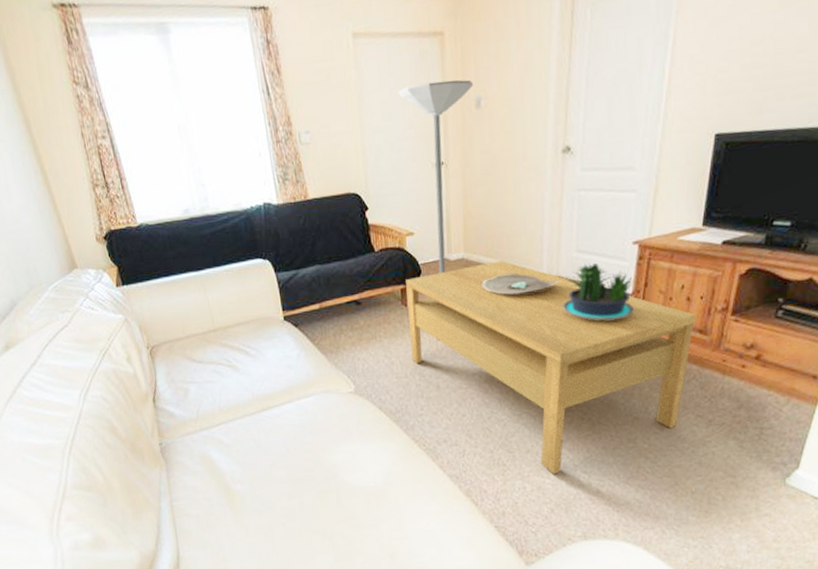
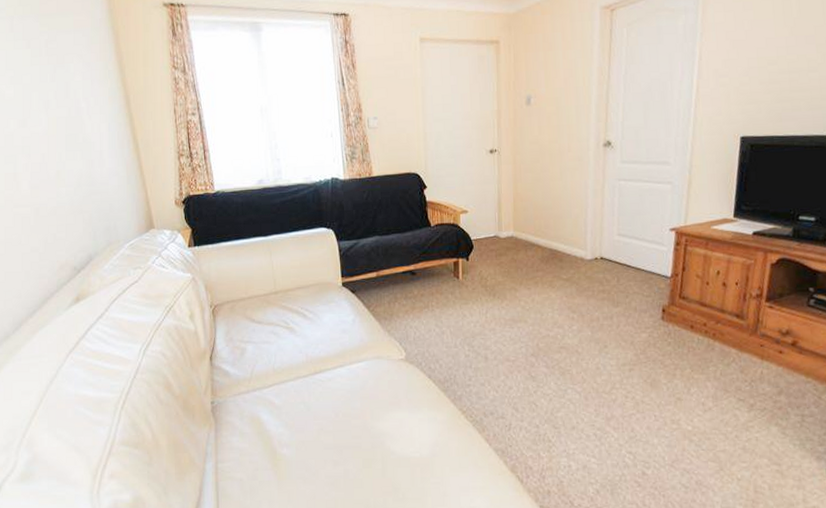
floor lamp: present [398,79,474,274] -> none [458,80,525,250]
coffee table: present [406,260,697,474] -> none [459,240,733,453]
decorative bowl: present [481,272,560,295] -> none [529,252,603,272]
potted plant: present [563,263,635,321] -> none [606,246,674,302]

